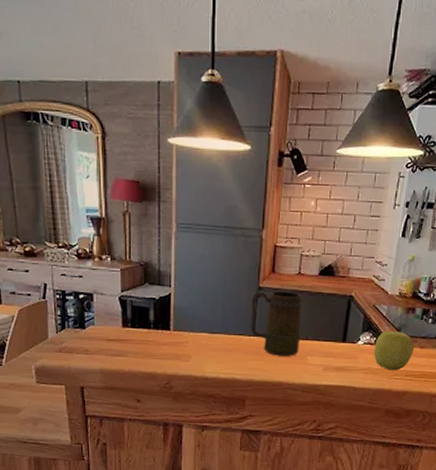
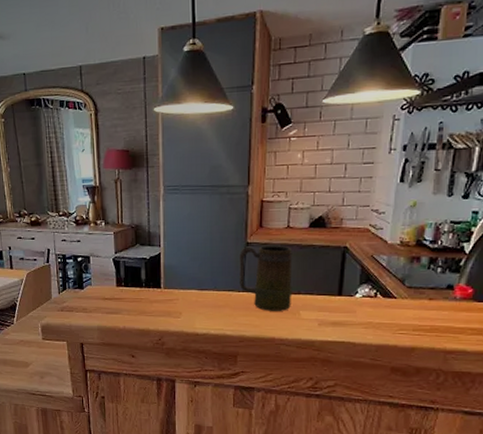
apple: present [374,330,414,371] -> none [375,282,421,325]

